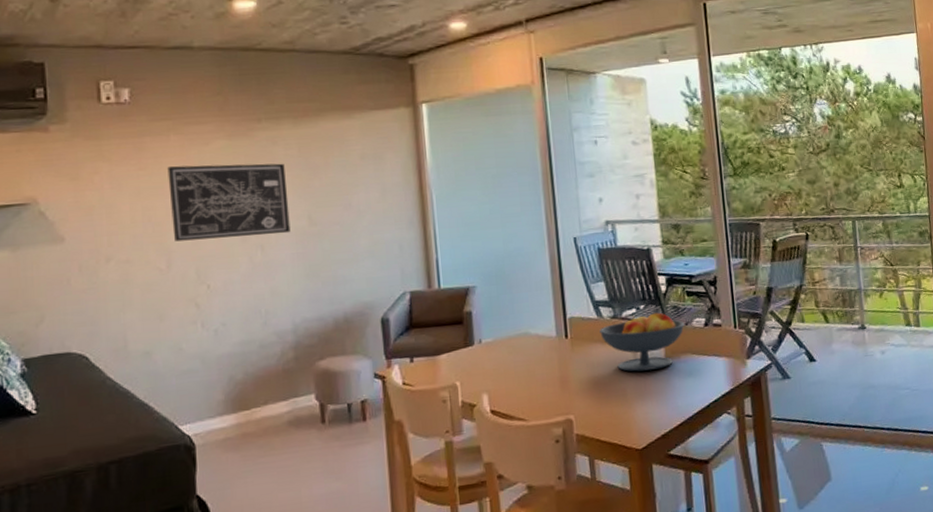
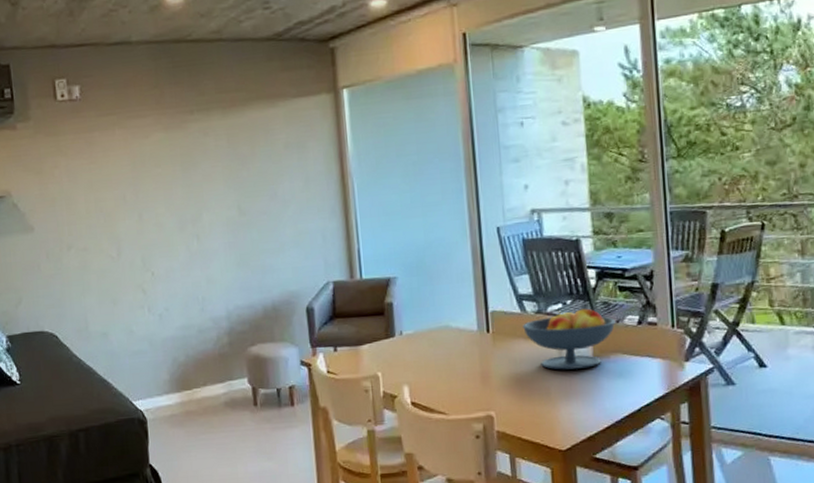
wall art: present [167,163,291,242] -> none [114,154,223,231]

